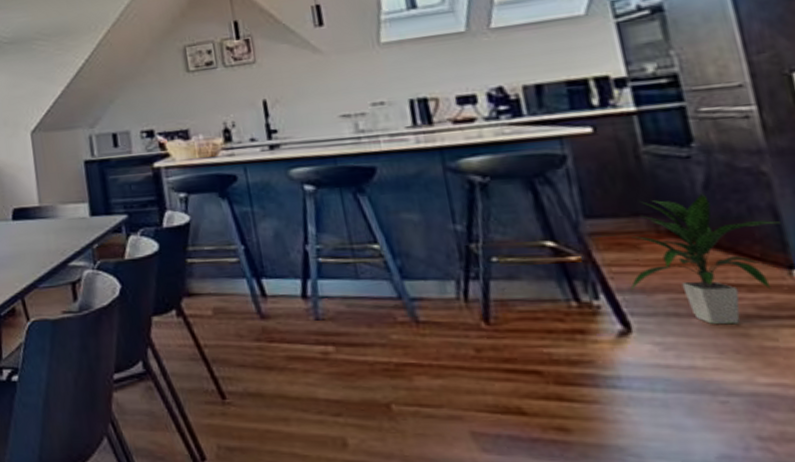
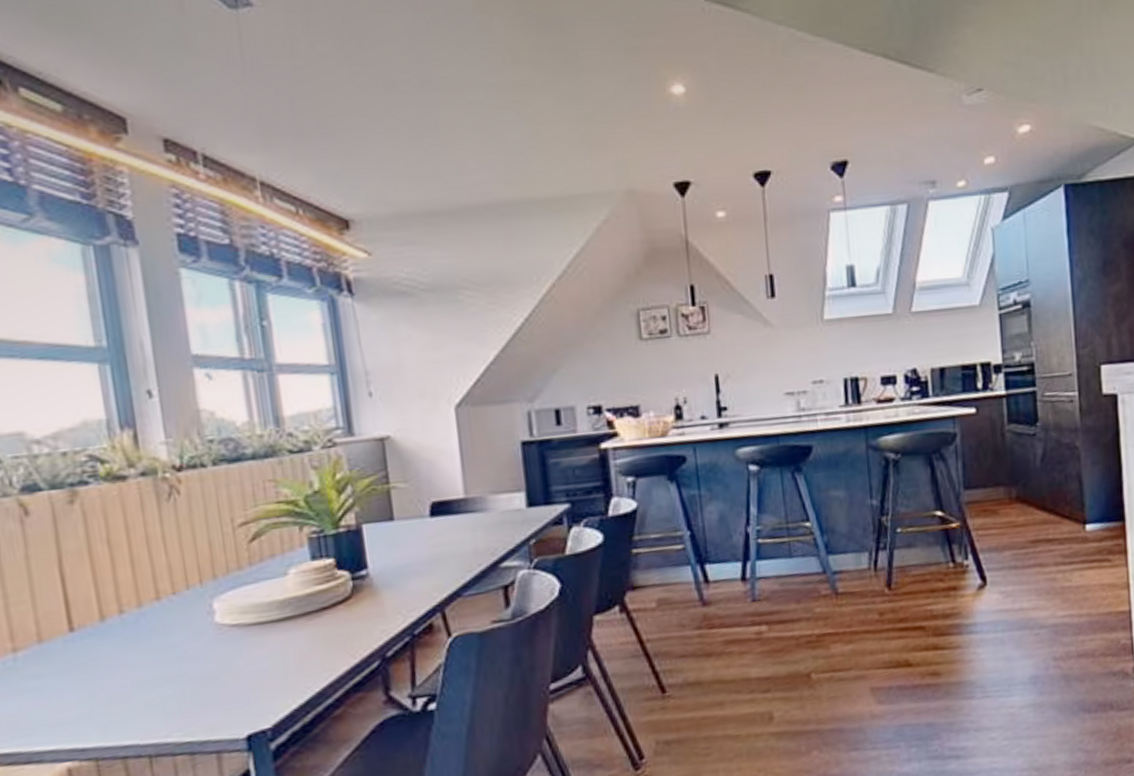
indoor plant: present [630,192,781,325] -> none [989,464,1082,573]

